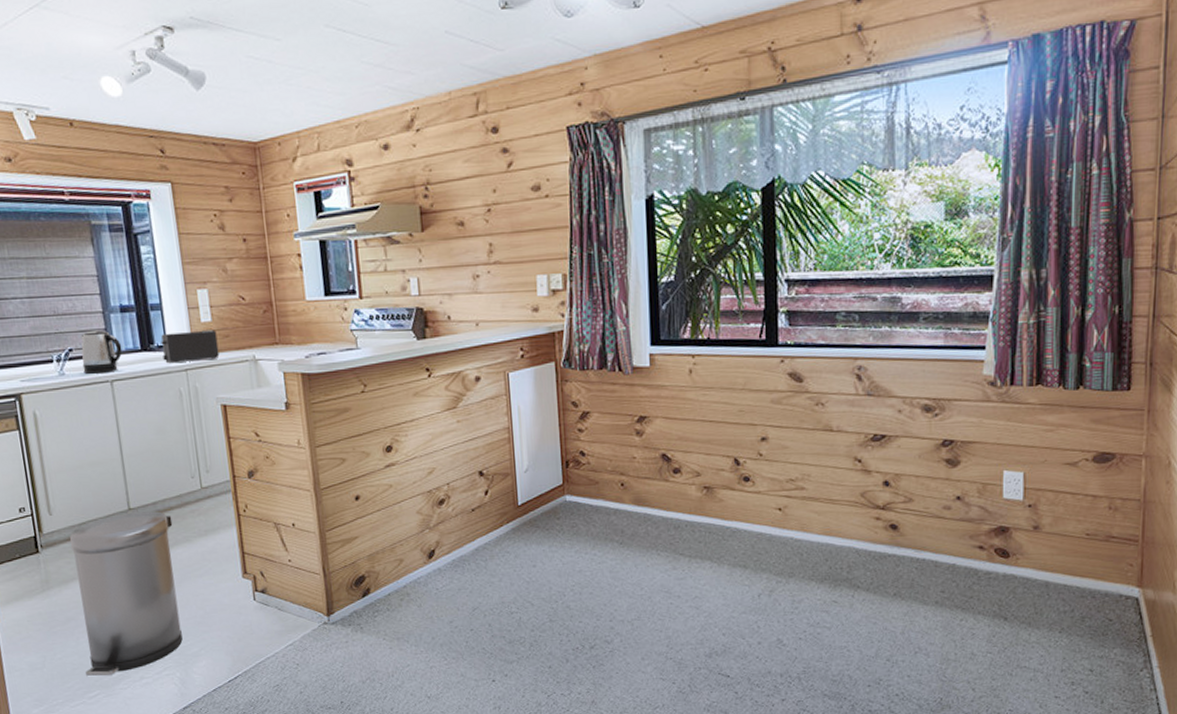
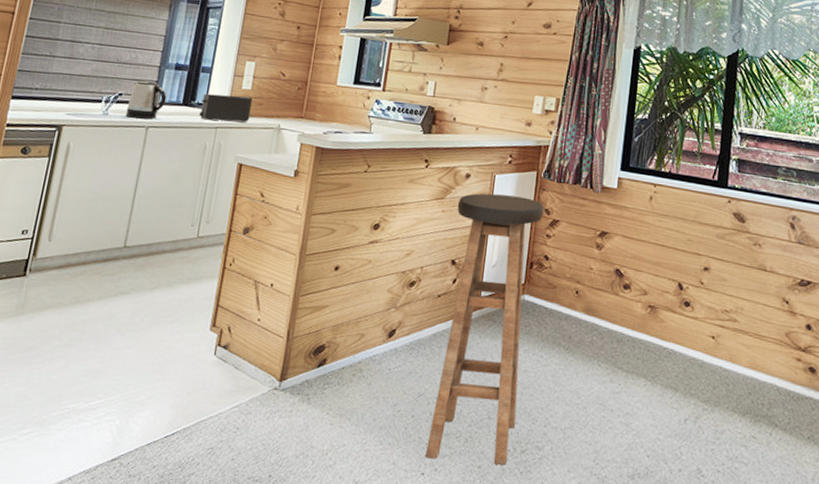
pedal bin: present [70,511,183,676] -> none [26,249,162,413]
bar stool: none [472,392,580,666] -> present [425,193,544,465]

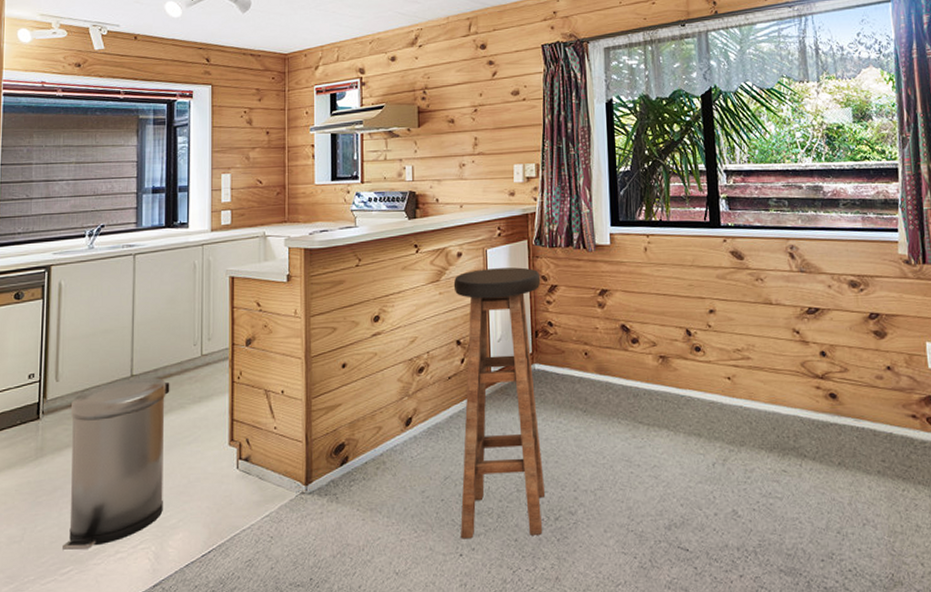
pedal bin: none [26,249,162,413] -> present [61,378,170,550]
kettle: present [125,80,167,119] -> none [111,208,149,248]
toaster: present [199,93,253,123] -> none [184,209,234,239]

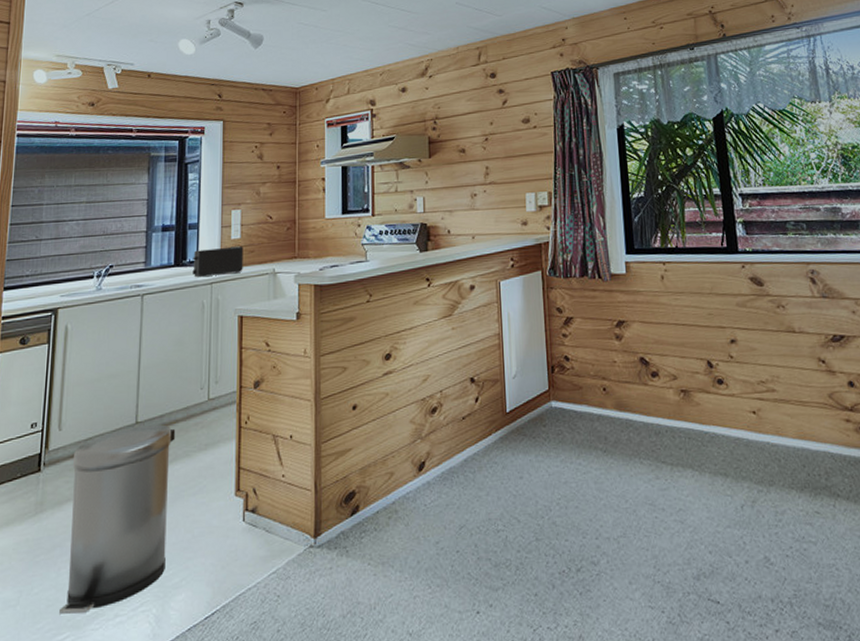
toaster: none [184,209,234,239] -> present [192,246,244,278]
bar stool: present [453,267,546,539] -> none [466,299,566,595]

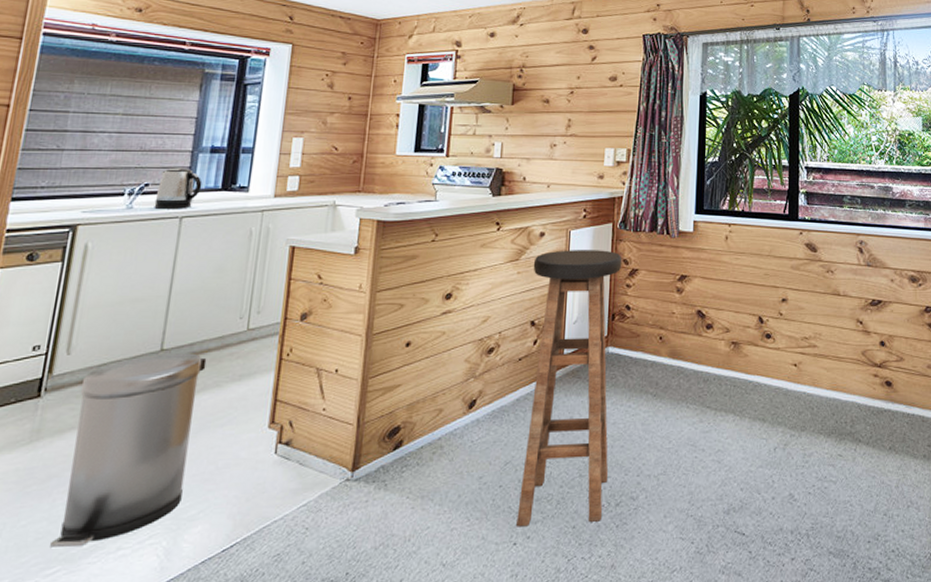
kettle: none [119,247,158,288] -> present [154,167,203,209]
toaster: present [192,246,244,278] -> none [242,175,303,204]
bar stool: none [466,299,566,595] -> present [516,250,622,527]

